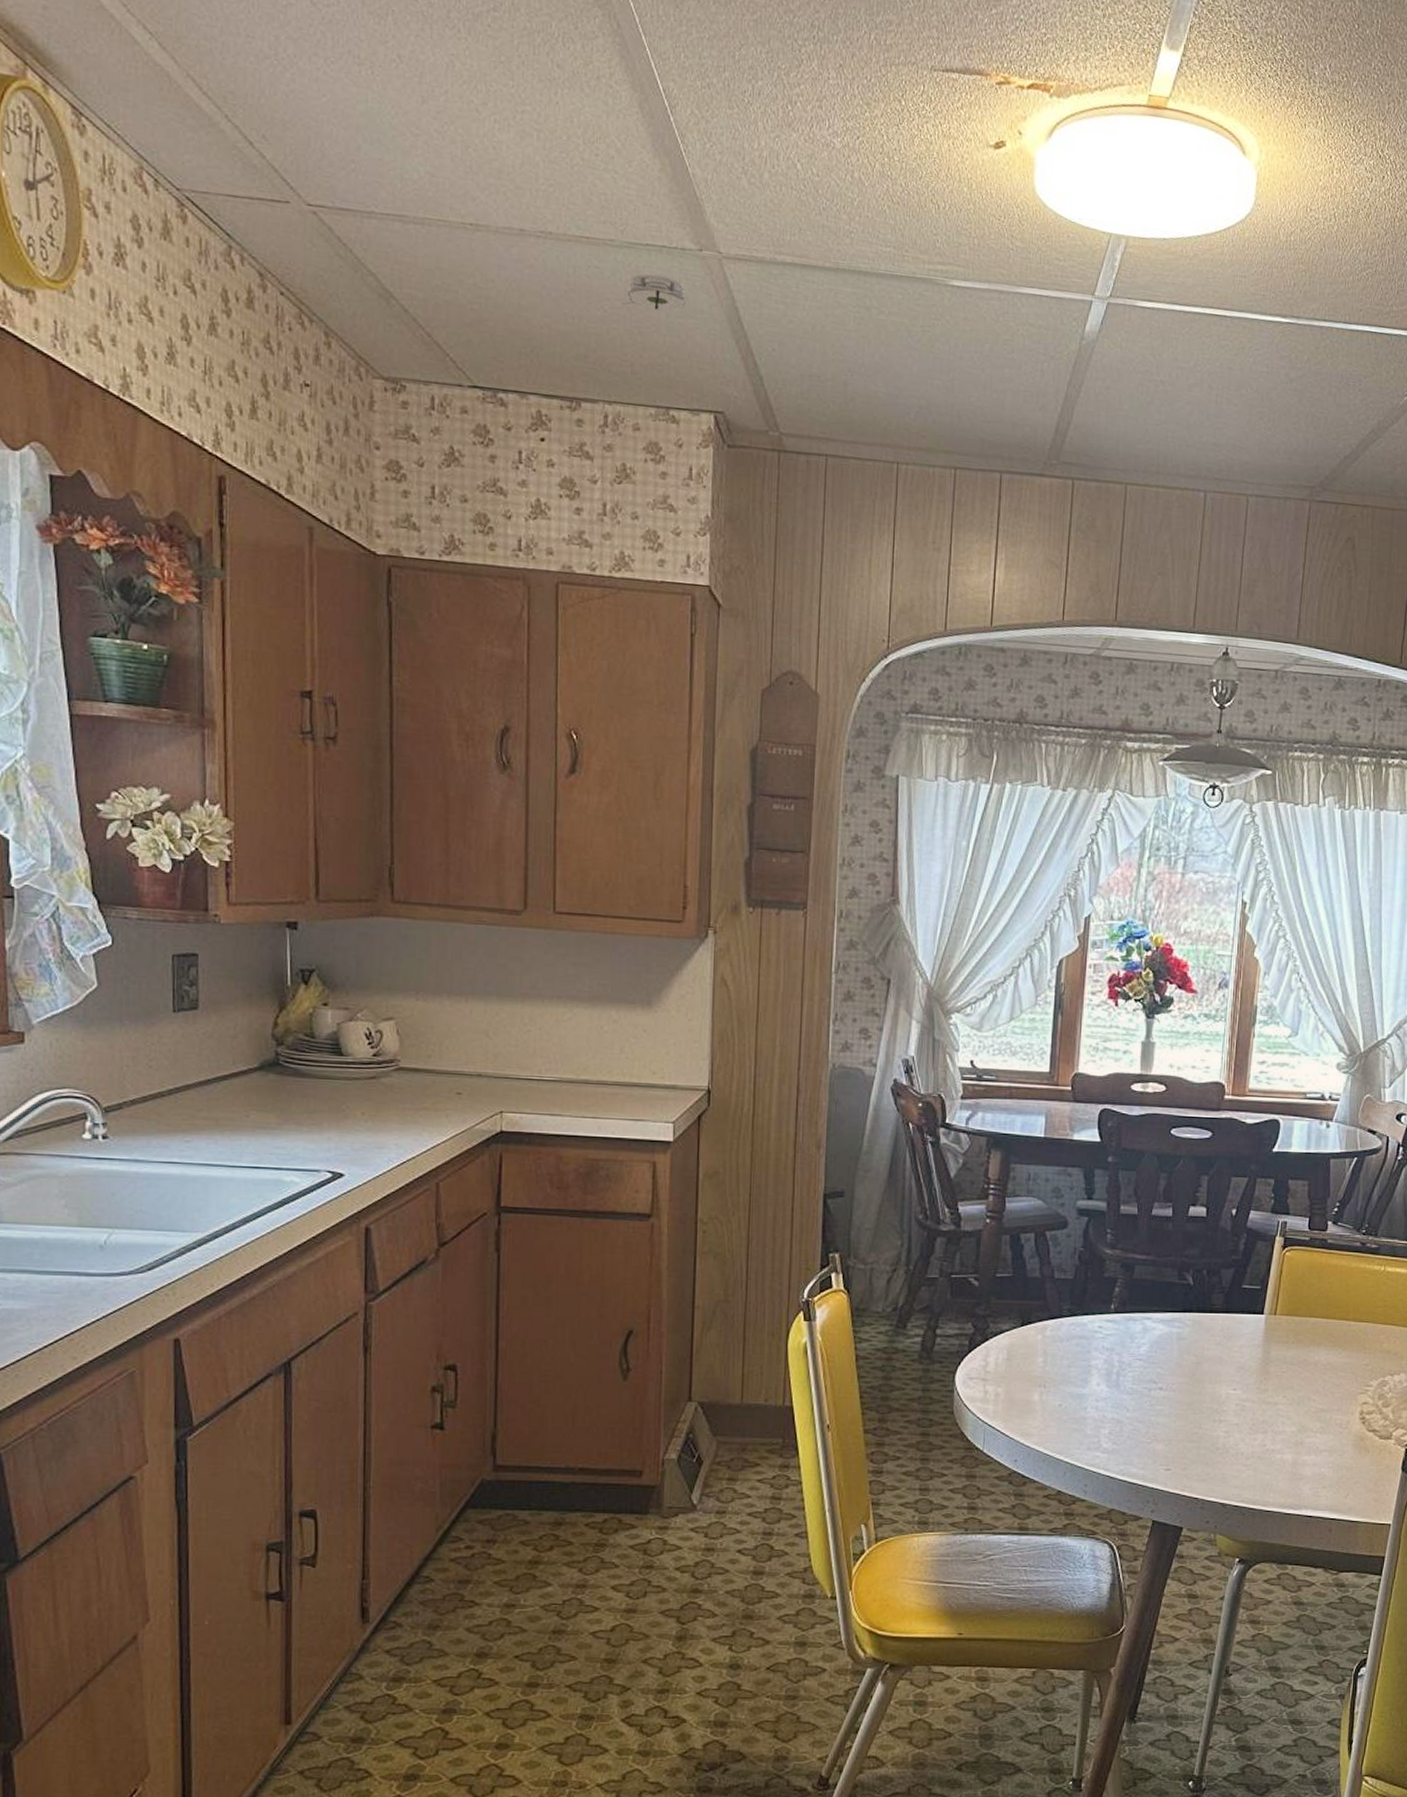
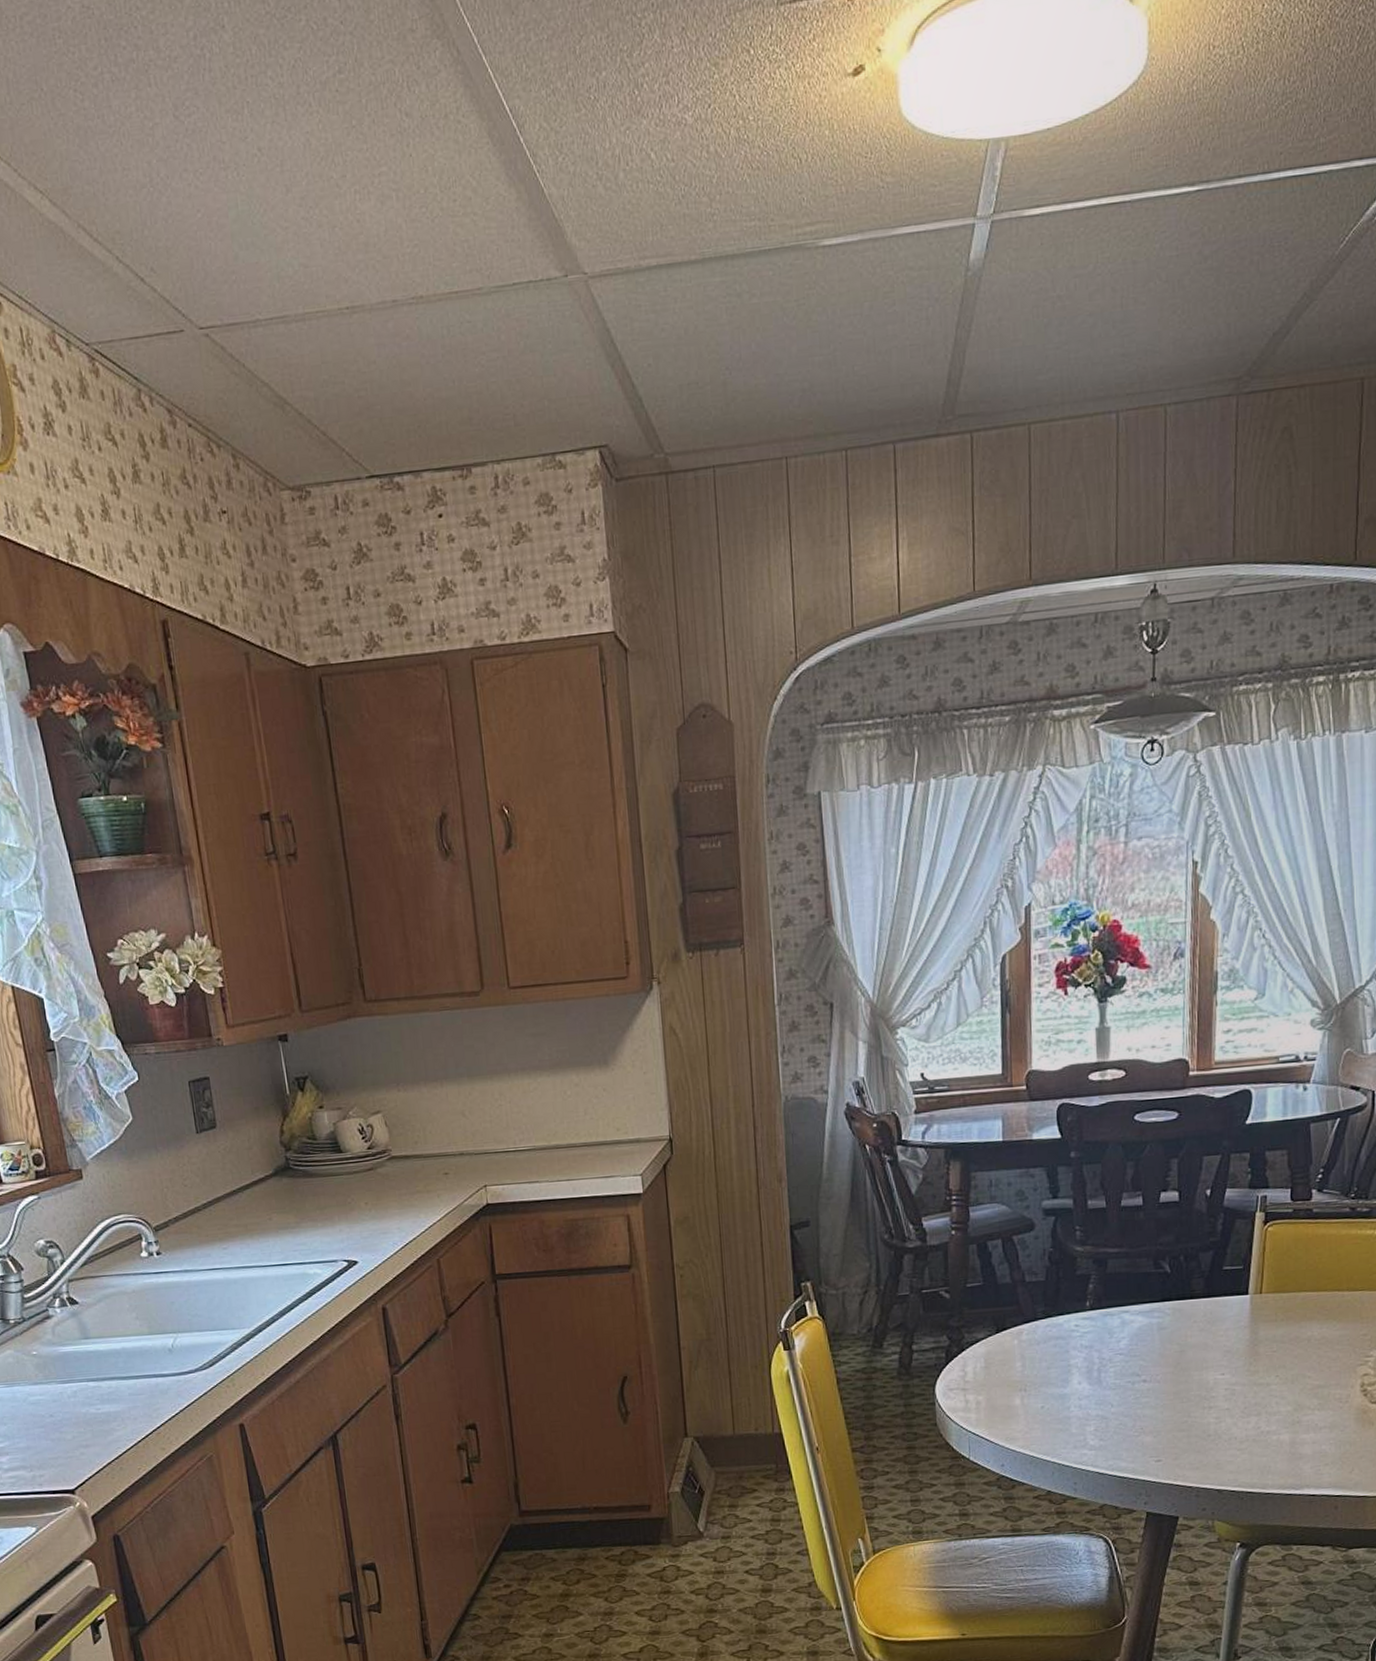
smoke detector: present [621,273,690,311] -> none [497,313,562,355]

